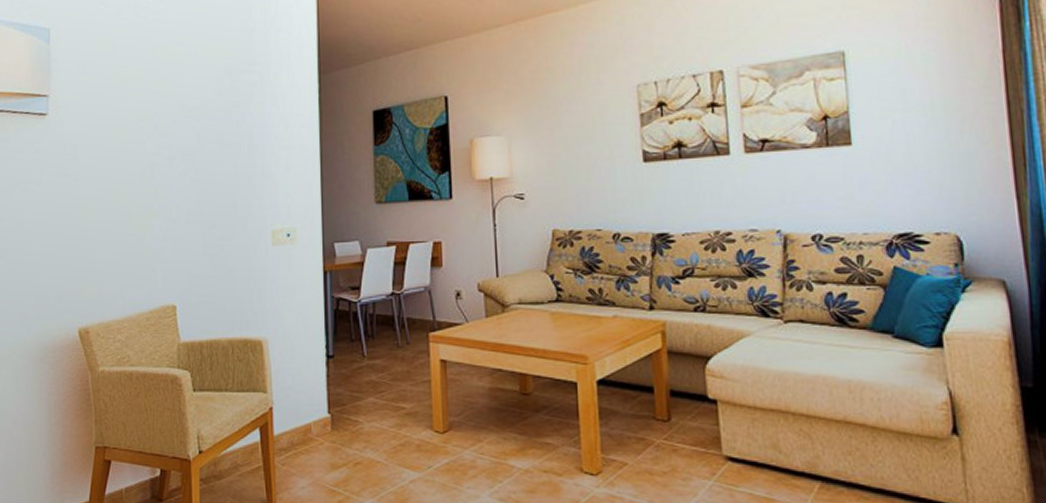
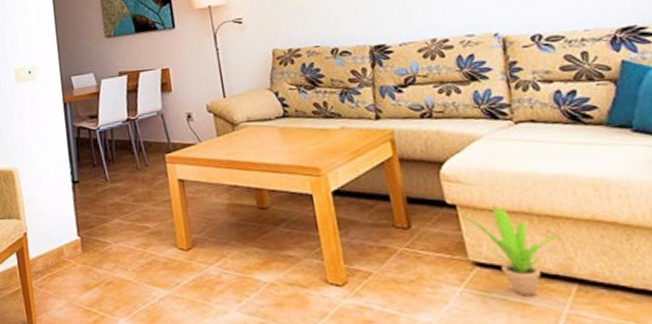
potted plant: none [723,401,810,492] -> present [463,204,559,296]

